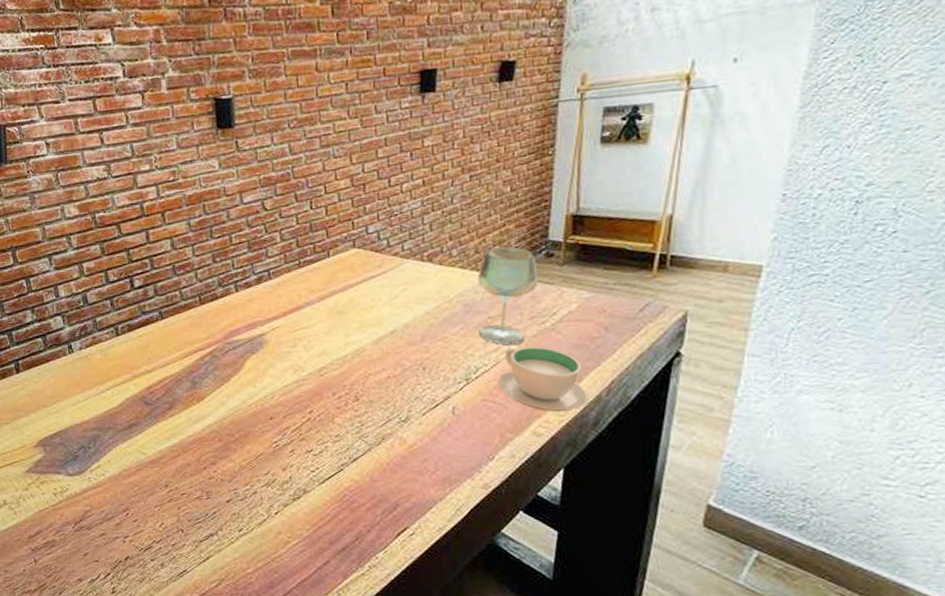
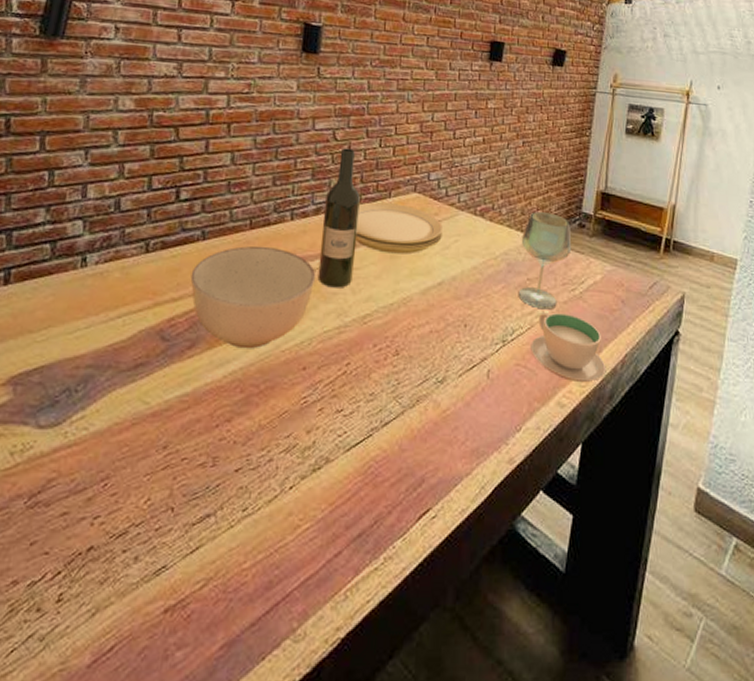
bowl: none [157,318,268,406] -> present [190,246,316,349]
wine bottle: none [265,215,303,348] -> present [317,148,361,288]
plate: none [298,262,390,310] -> present [355,202,443,254]

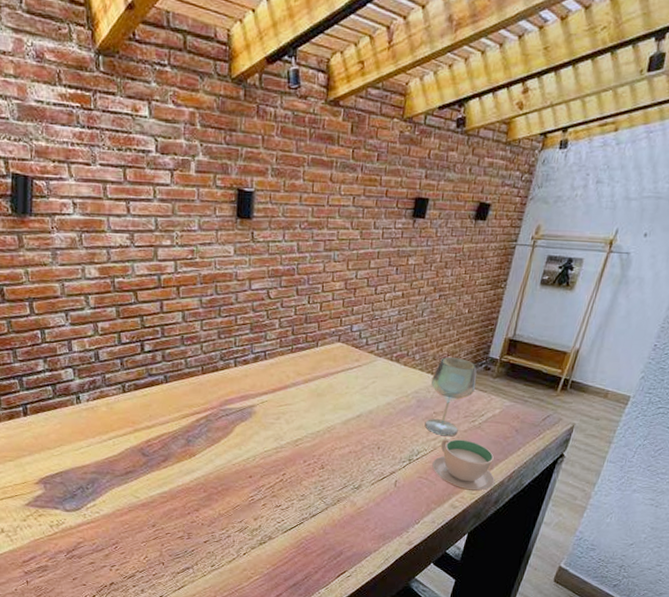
bowl: present [190,246,316,349] -> none [159,387,257,463]
wine bottle: present [317,148,361,288] -> none [258,305,293,419]
plate: present [355,202,443,254] -> none [288,351,363,393]

